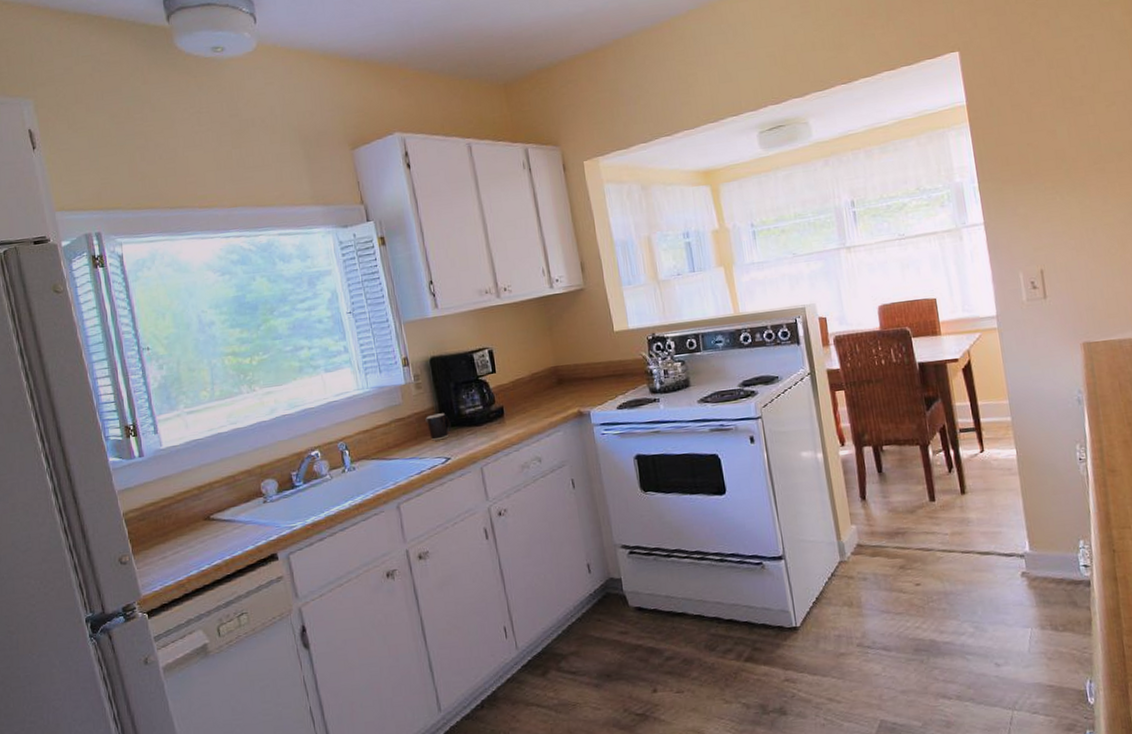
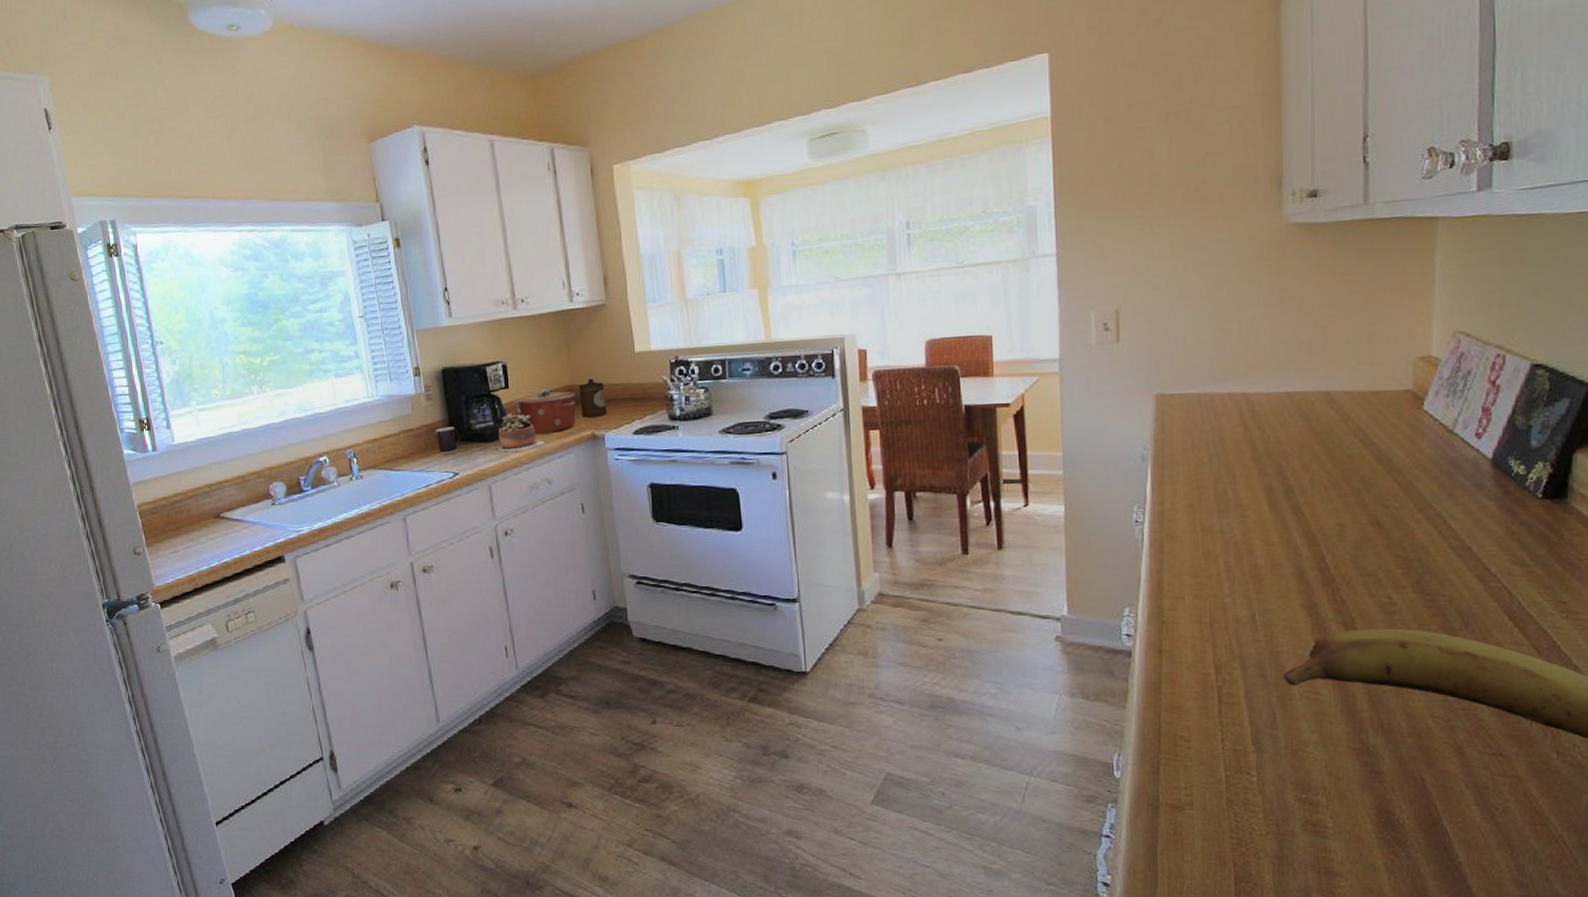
succulent plant: none [486,396,533,435] -> present [496,413,545,453]
casserole: none [501,371,562,416] -> present [513,389,576,435]
canister: none [562,358,592,396] -> present [578,378,608,418]

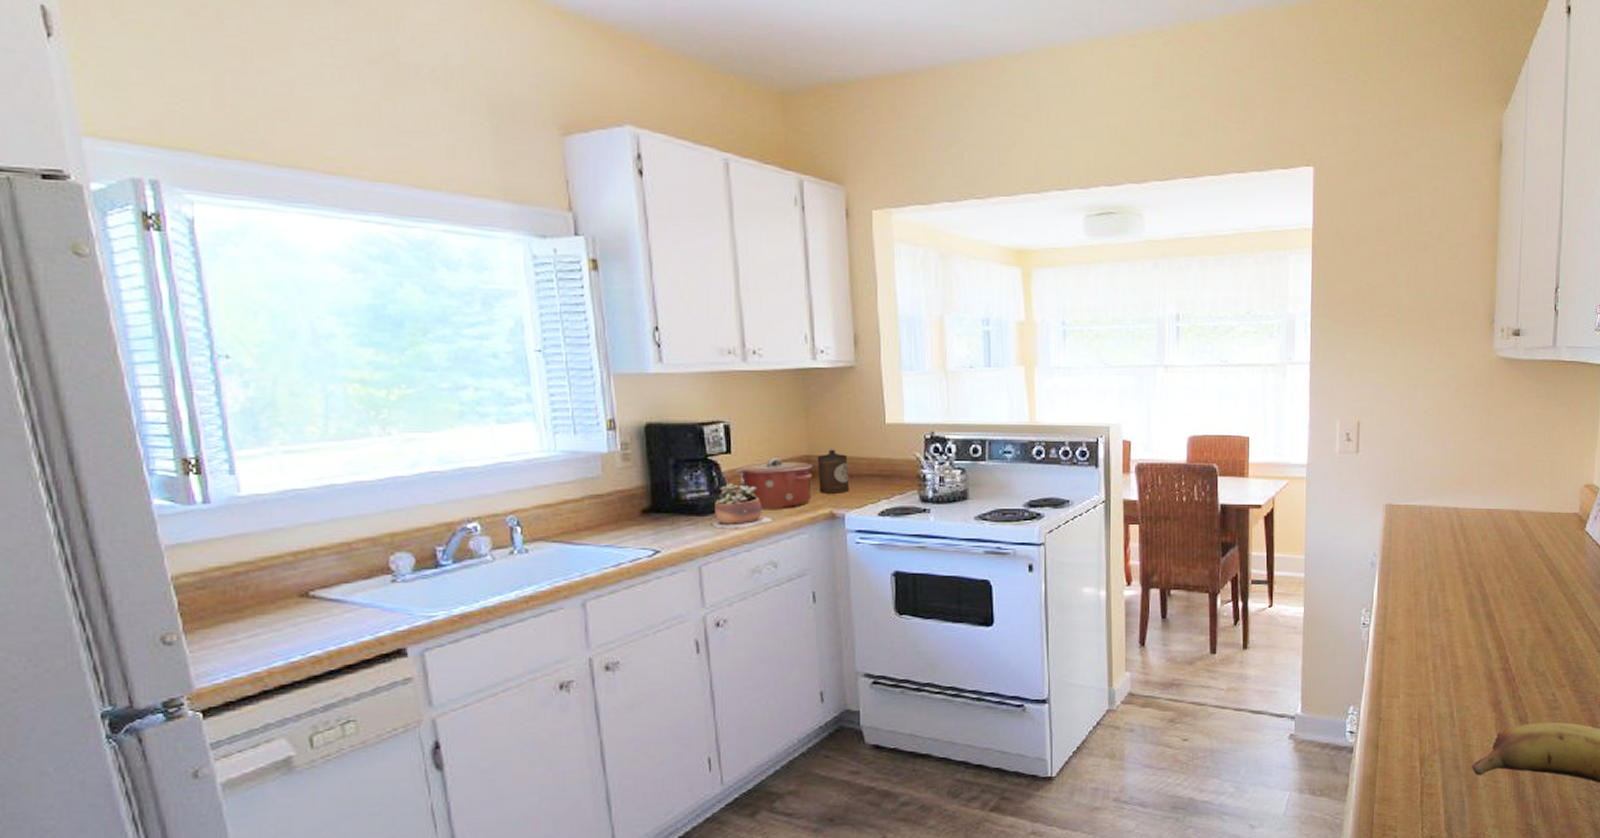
mug: present [434,426,461,455] -> none [631,495,665,528]

